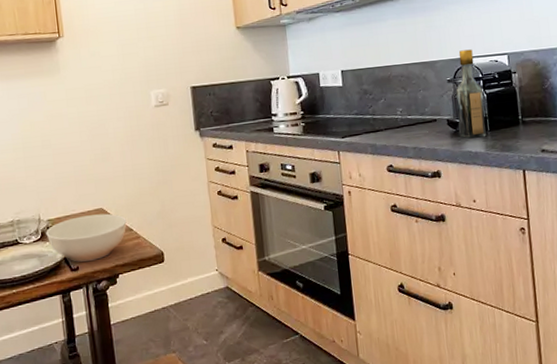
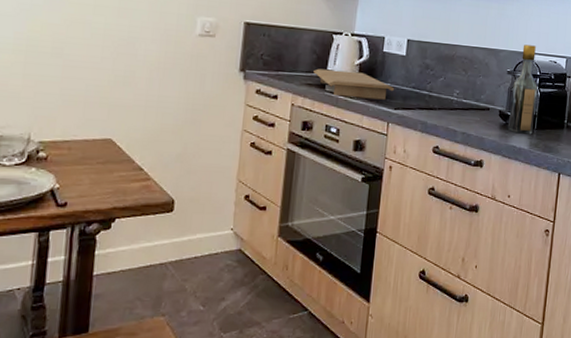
bowl: present [46,213,127,262] -> none [33,144,138,198]
cutting board: none [260,110,339,136] -> present [313,68,395,100]

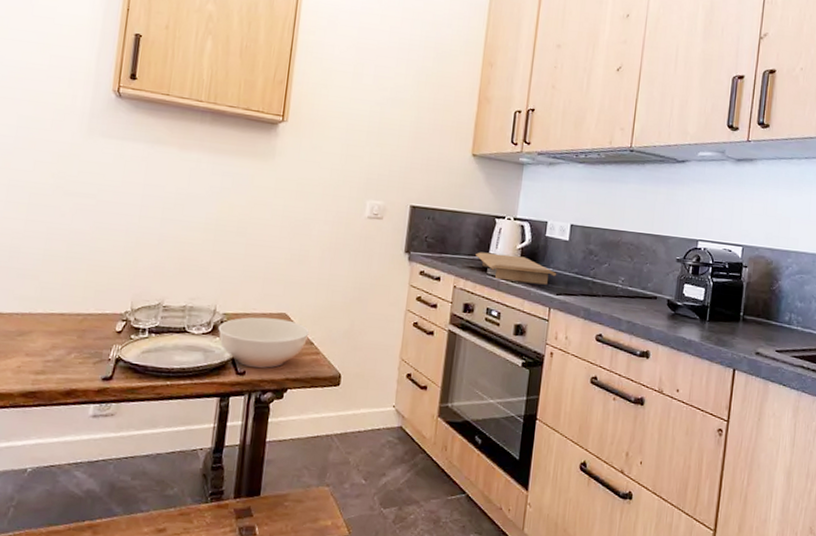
bowl: none [33,144,138,198] -> present [218,317,310,368]
bottle: present [507,44,537,135] -> none [676,231,710,326]

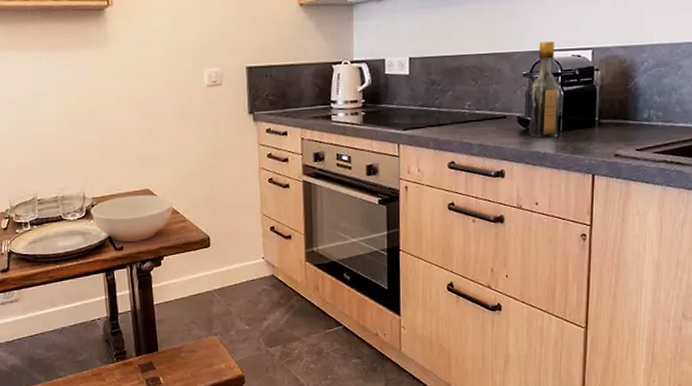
cutting board: present [476,252,557,285] -> none [318,98,402,125]
bottle: none [676,231,710,326] -> present [528,41,560,138]

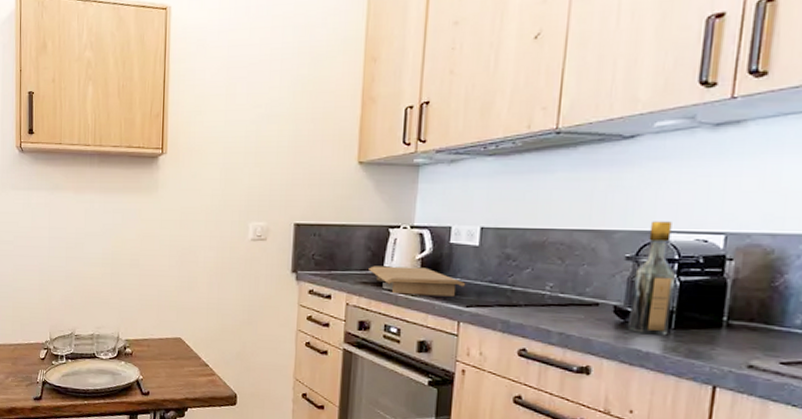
bowl: present [90,195,173,242] -> none [122,342,204,389]
cutting board: none [318,98,402,125] -> present [369,266,466,297]

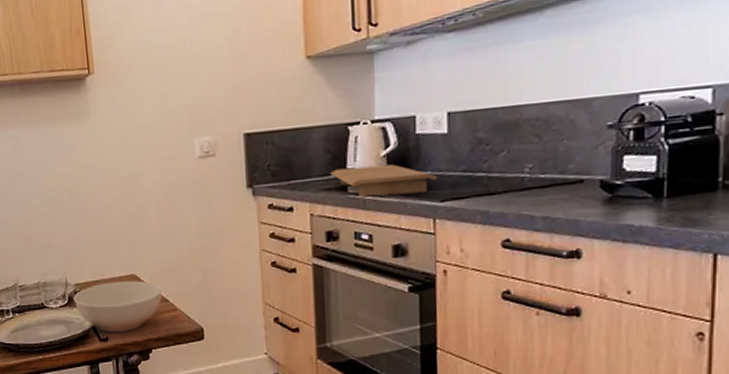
bowl: none [122,342,204,389] -> present [73,280,162,332]
bottle: present [627,221,675,336] -> none [616,80,662,208]

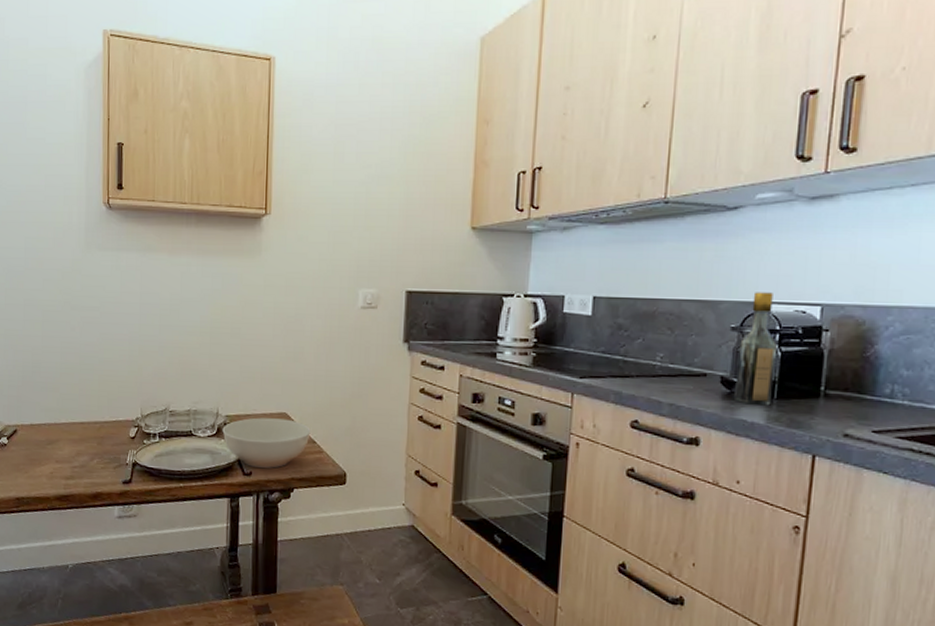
cutting board: present [331,164,438,198] -> none [482,335,580,368]
bottle: none [616,80,662,208] -> present [733,292,777,406]

